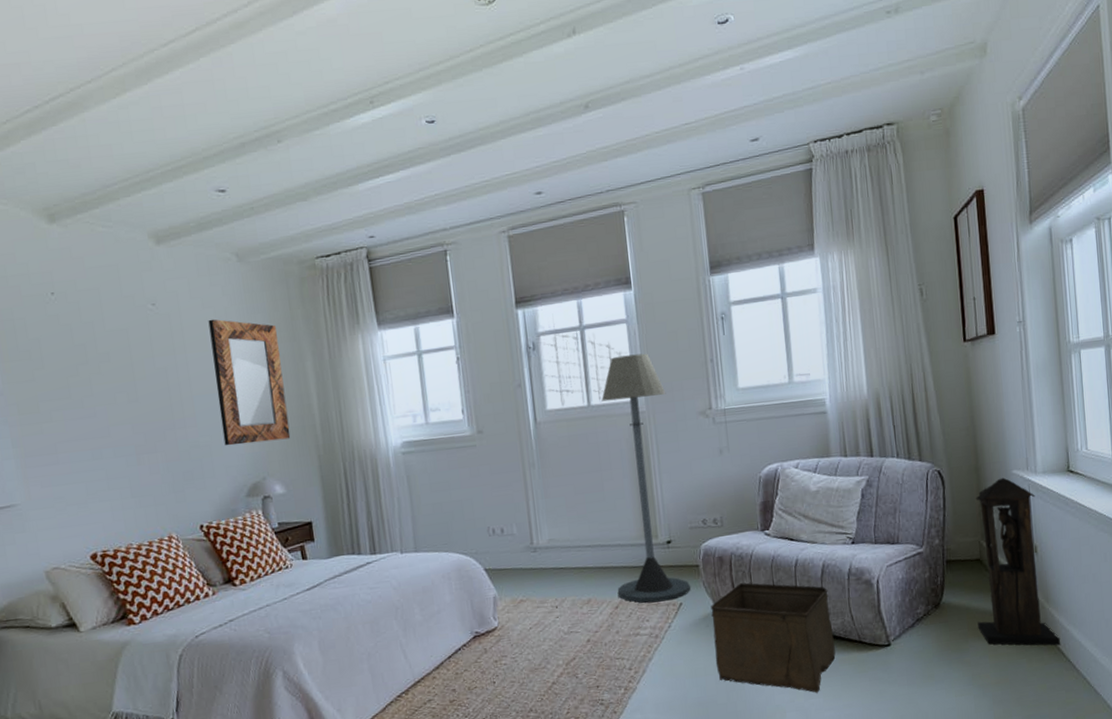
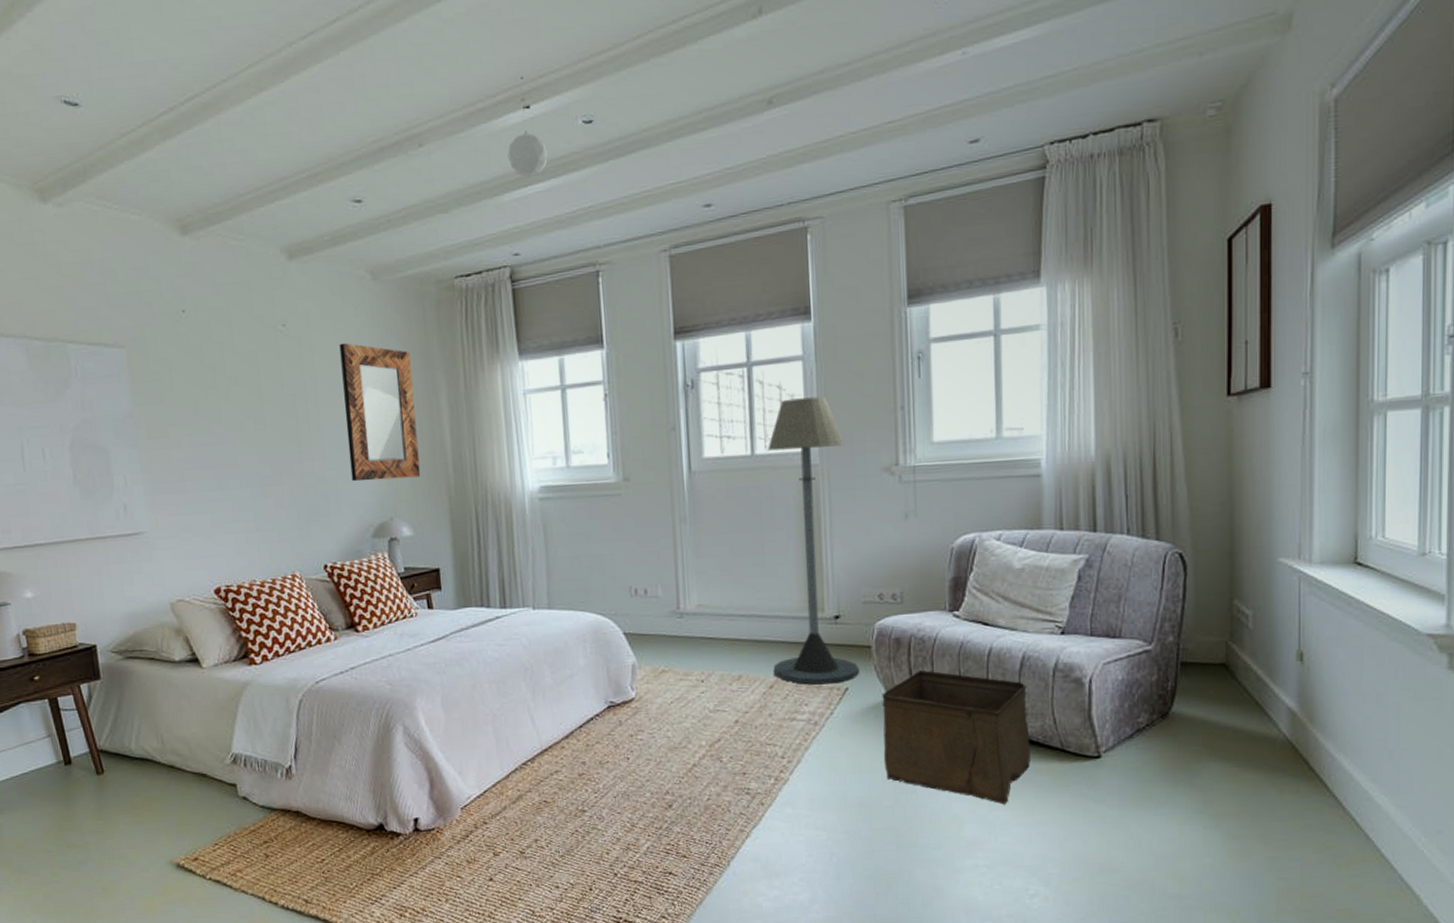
pendant lamp: none [359,82,397,169] -> present [507,76,549,177]
lantern: present [976,477,1061,646] -> none [1216,566,1325,777]

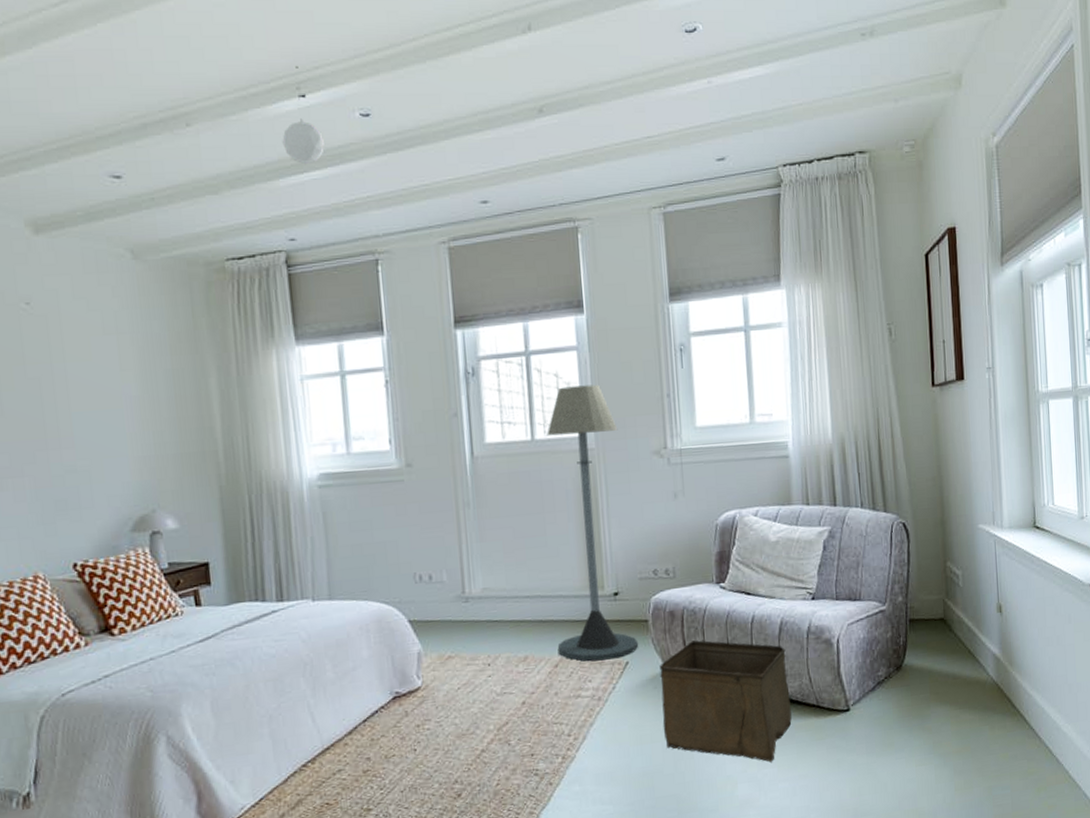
home mirror: present [339,342,421,482] -> none [94,323,188,472]

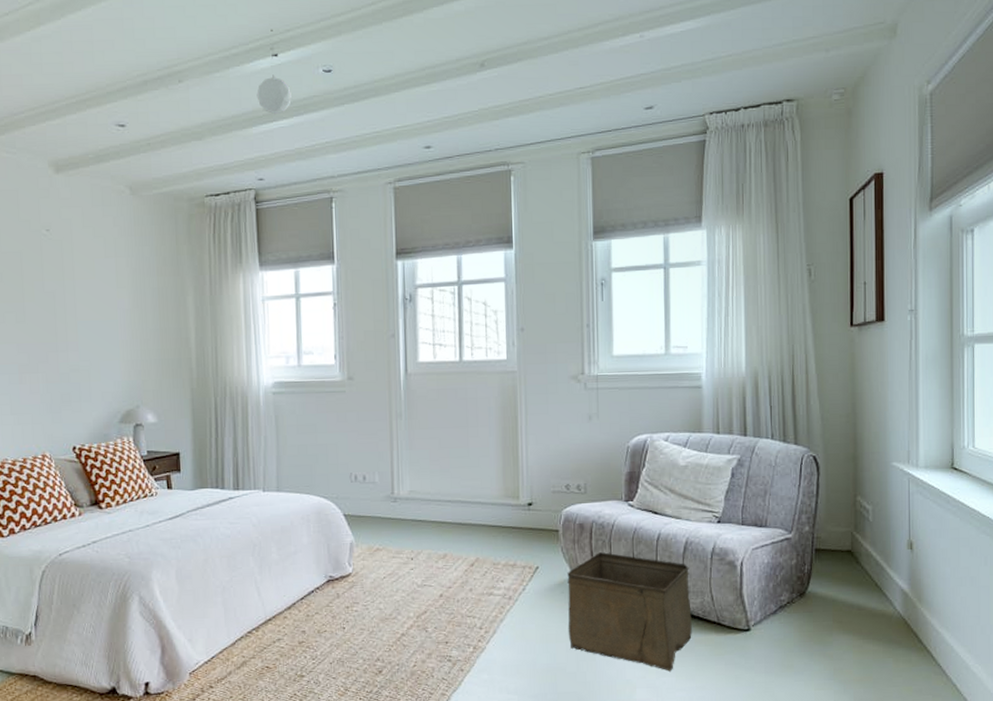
floor lamp: present [547,384,639,661] -> none [474,313,549,564]

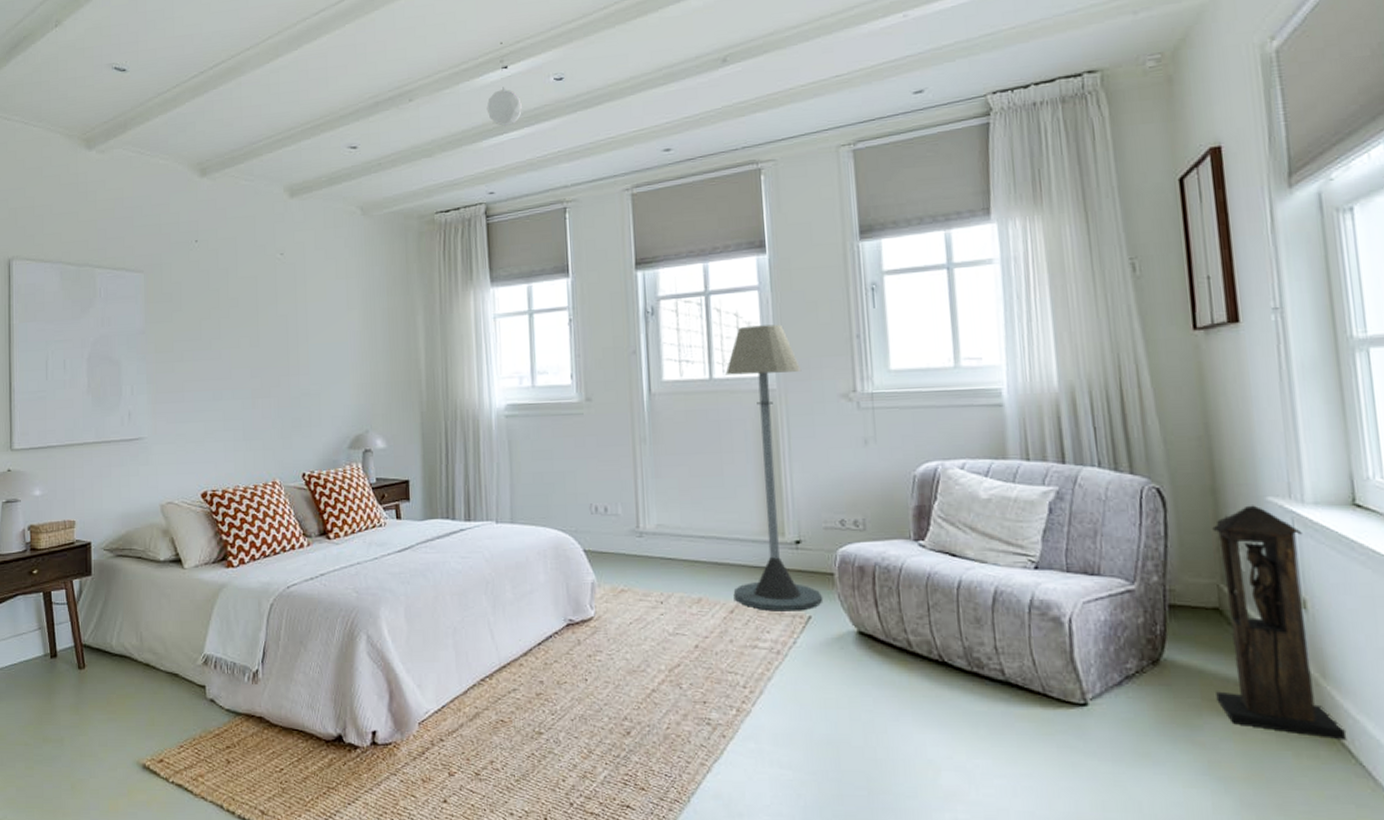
floor lamp: none [474,313,549,564] -> present [725,324,824,611]
storage bin: present [567,552,692,673] -> none [847,601,1010,754]
lantern: none [844,469,931,648] -> present [1212,505,1347,740]

